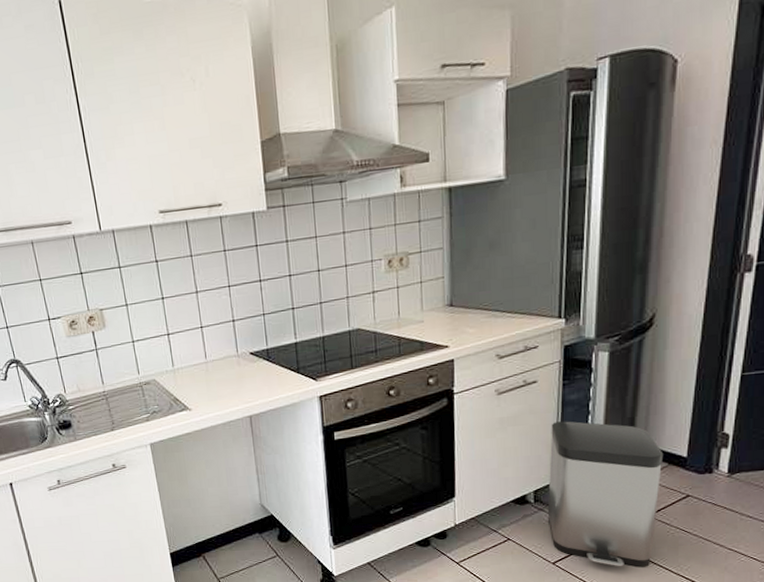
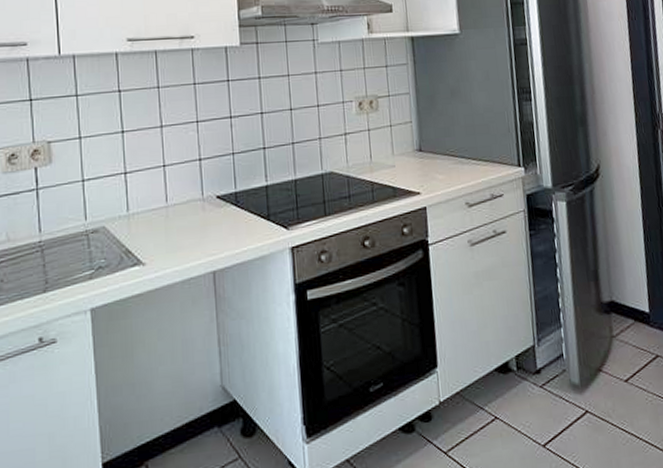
pedal bin: present [547,421,664,568] -> none [523,274,637,446]

